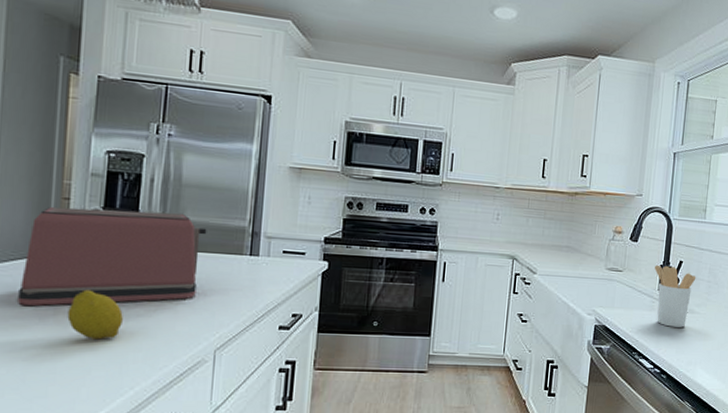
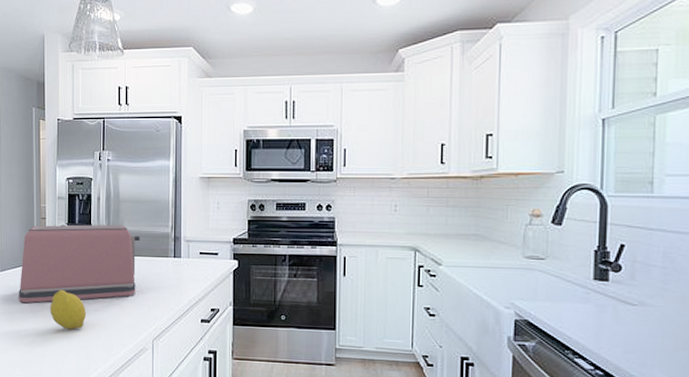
utensil holder: present [655,264,696,327] -> none [587,250,645,323]

